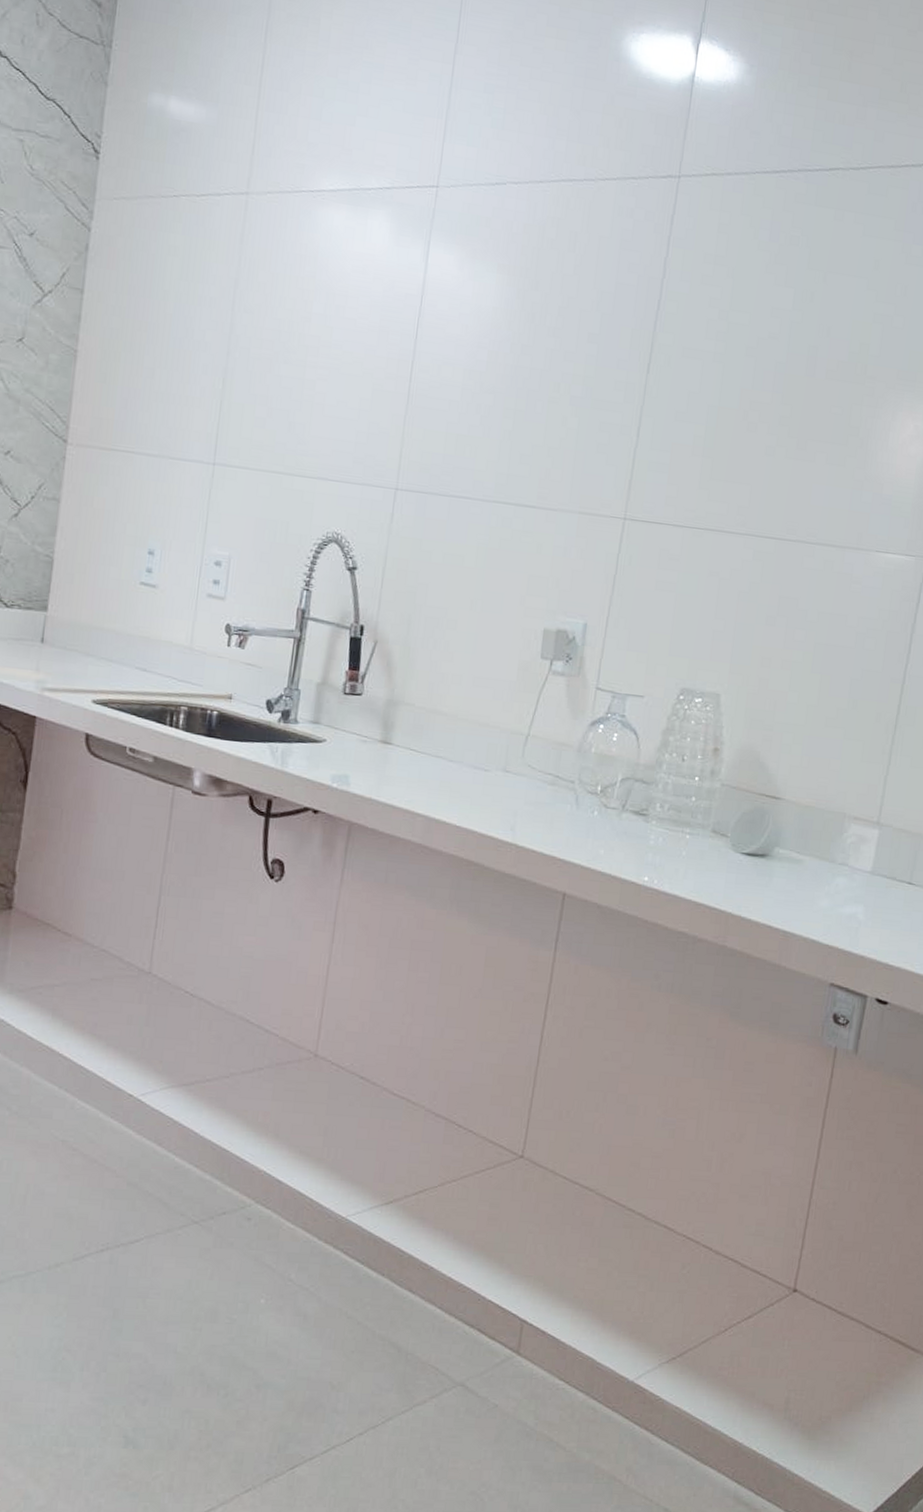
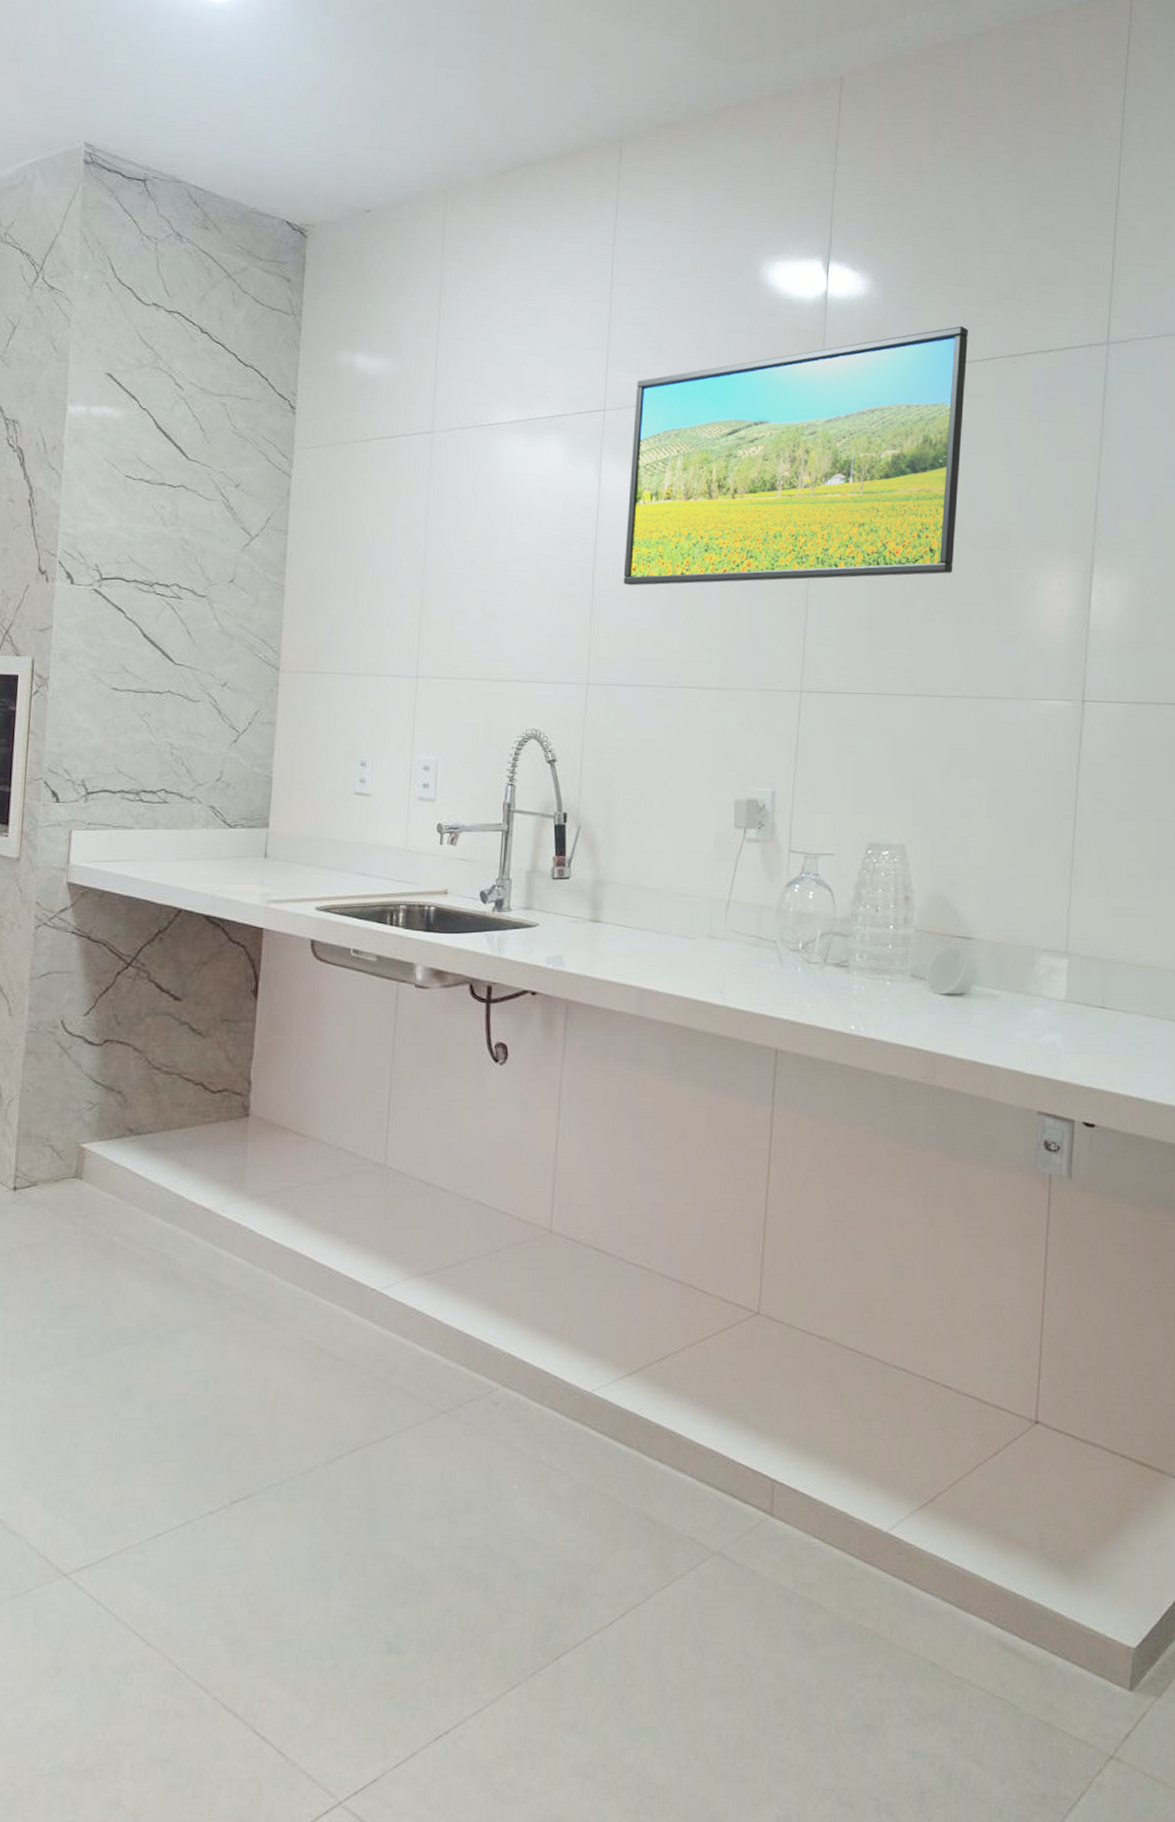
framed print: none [443,127,846,405] -> present [623,326,968,586]

